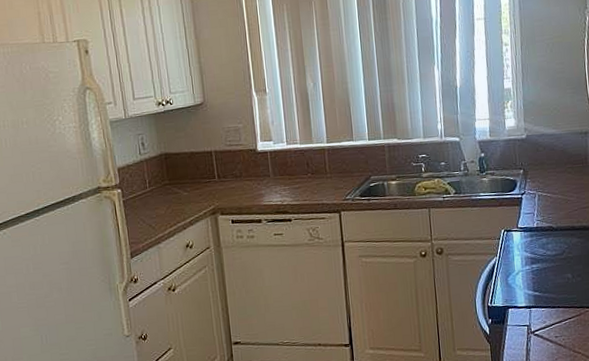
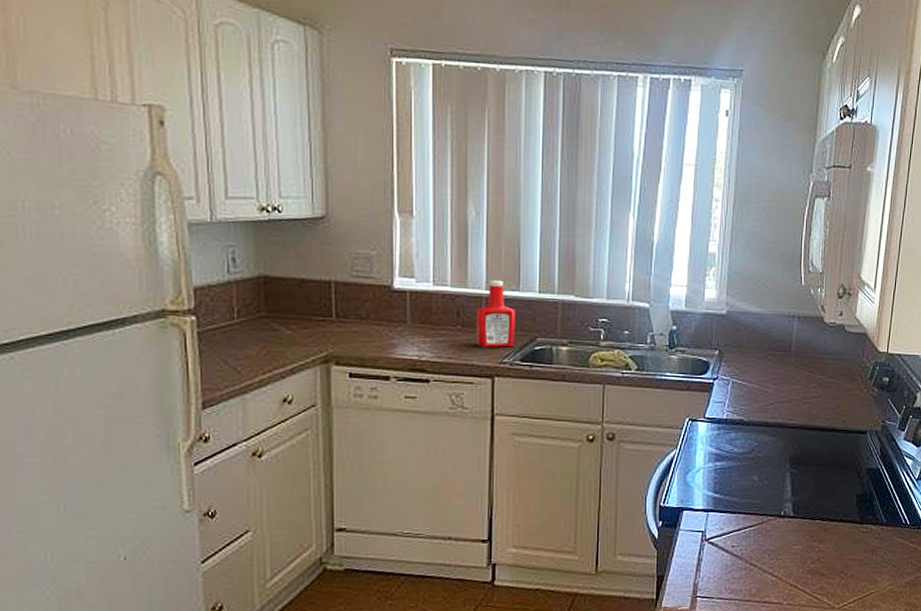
ketchup bottle: none [322,134,354,189] -> present [476,280,516,347]

